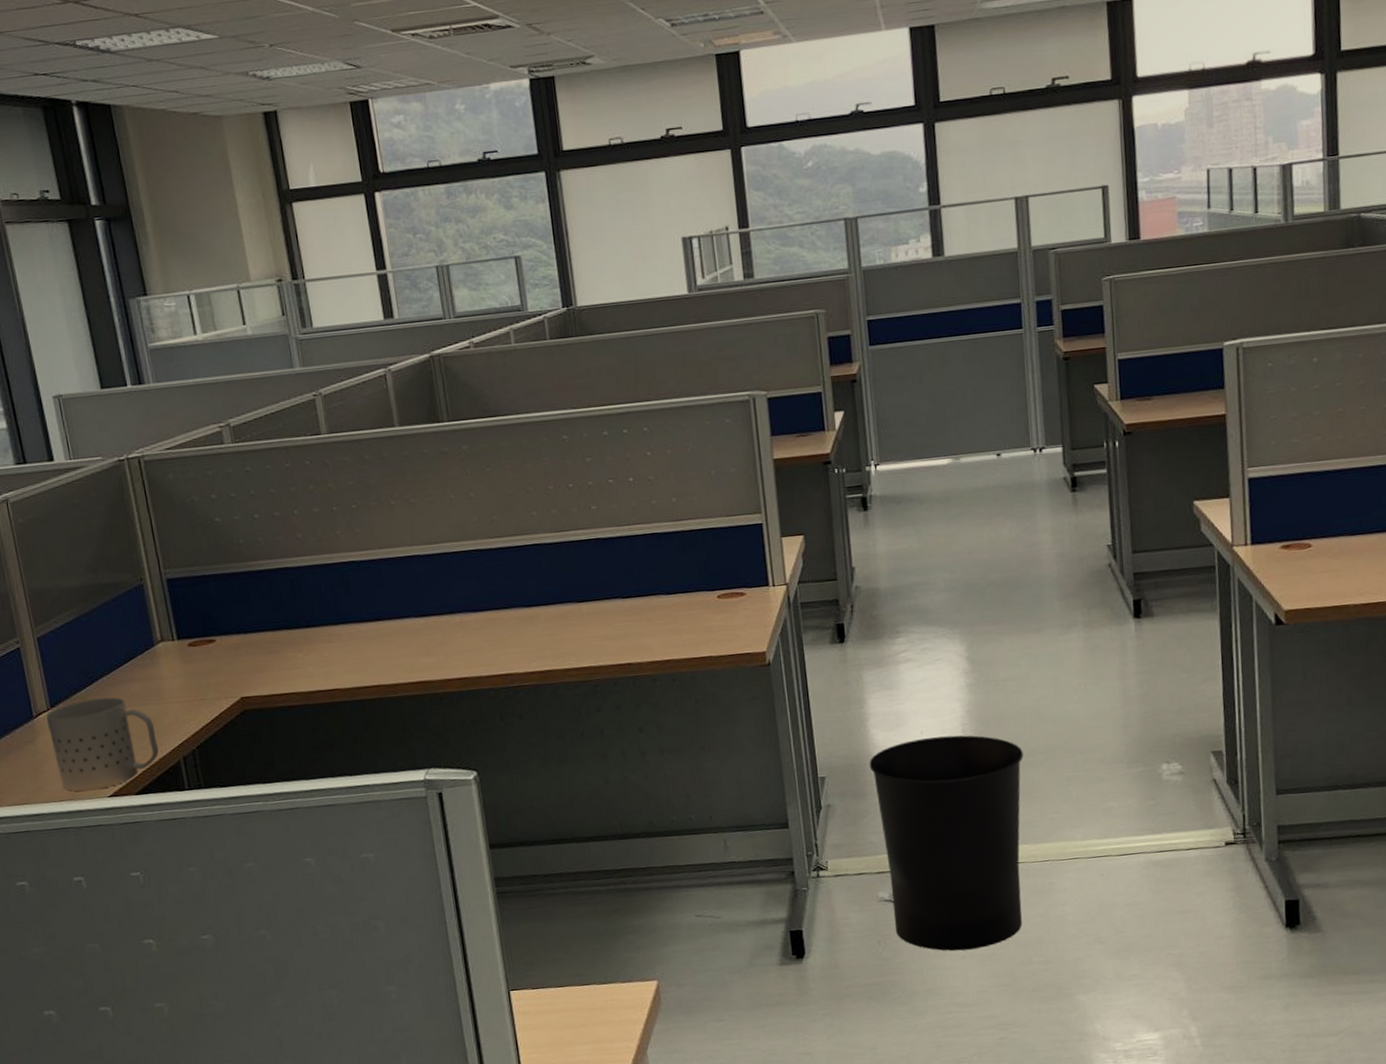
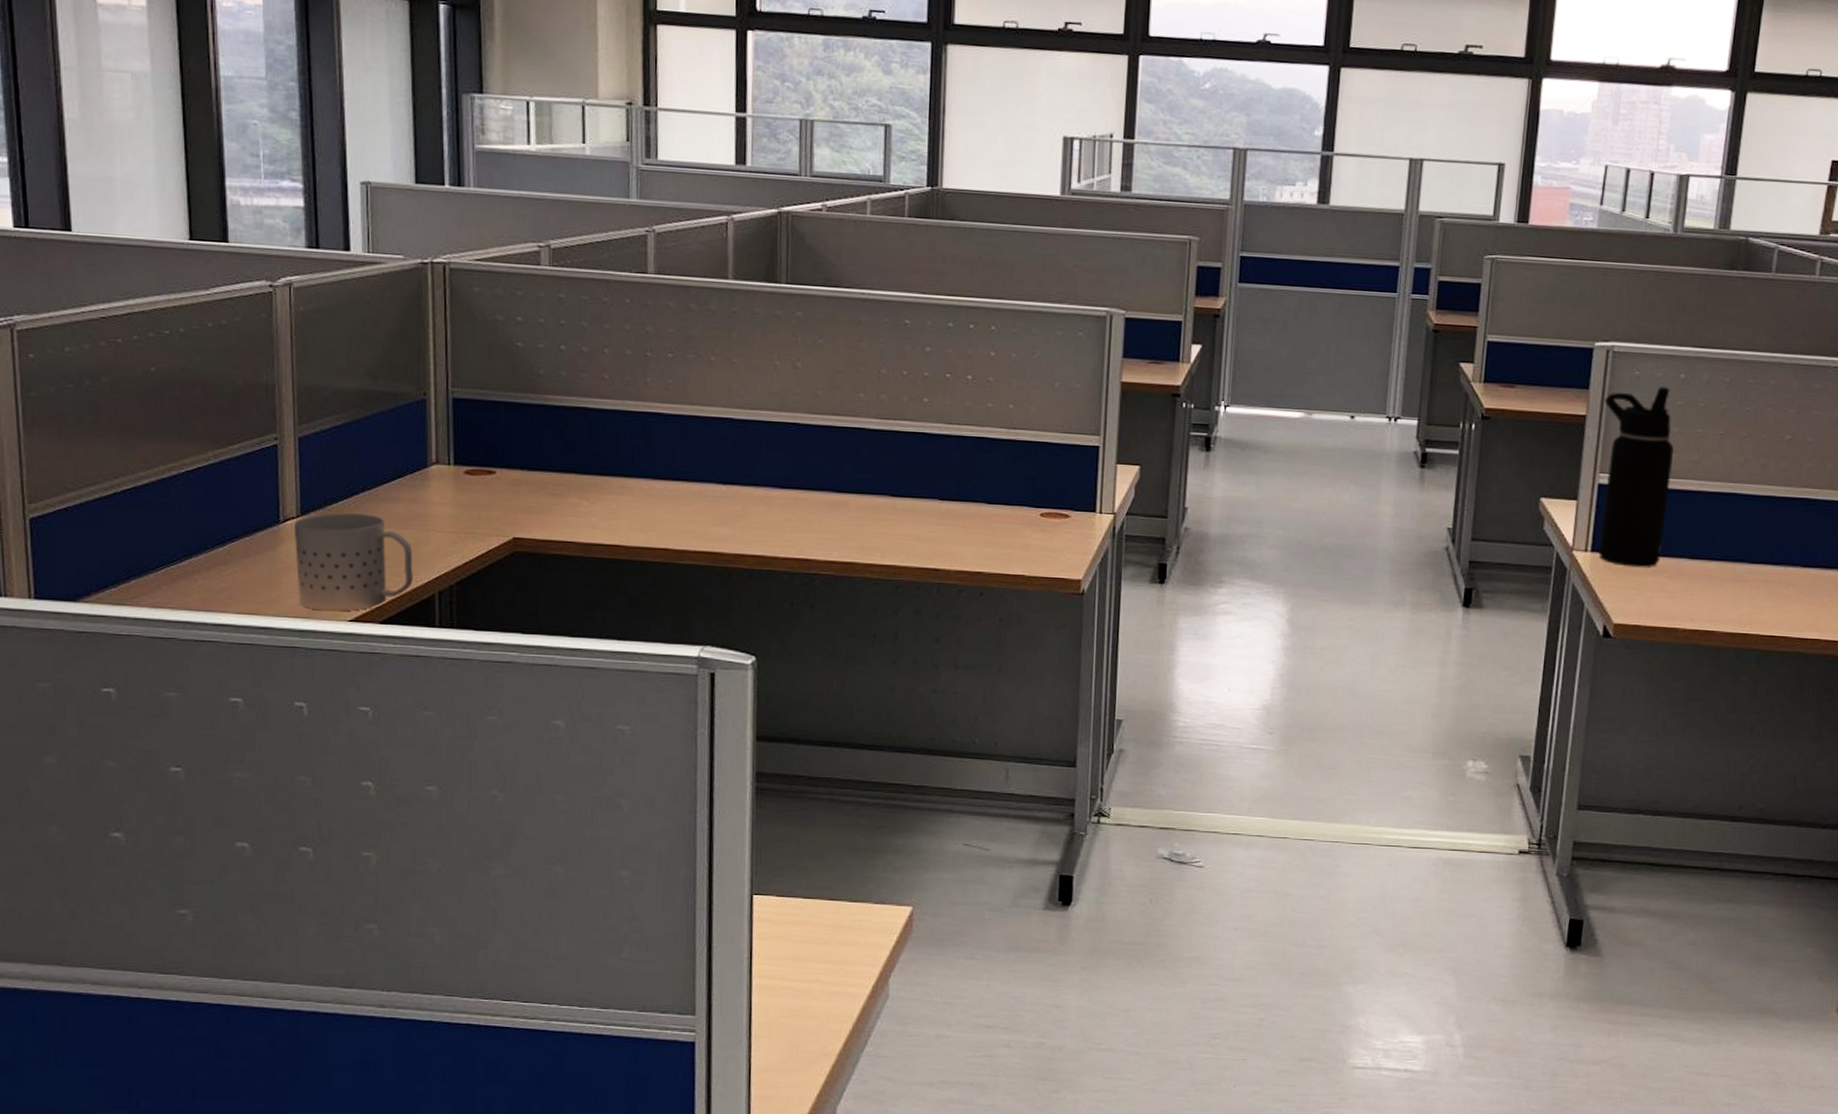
waste bin: present [869,735,1024,951] -> none [1169,696,1330,922]
water bottle: none [1242,372,1320,553] -> present [1599,385,1674,567]

